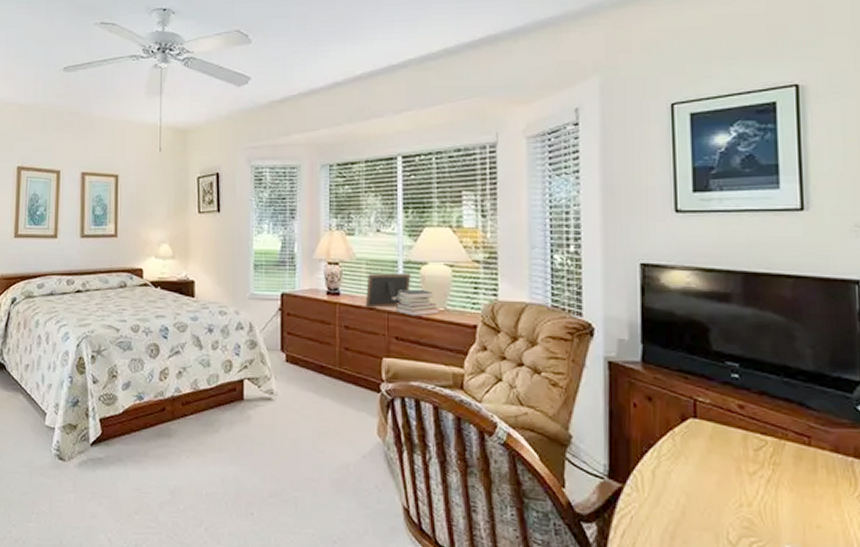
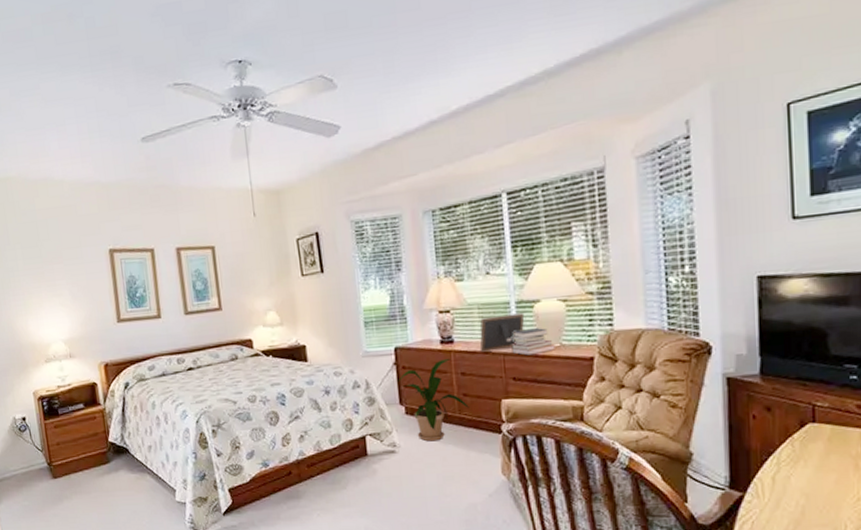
house plant: none [281,310,350,393] -> present [397,359,469,442]

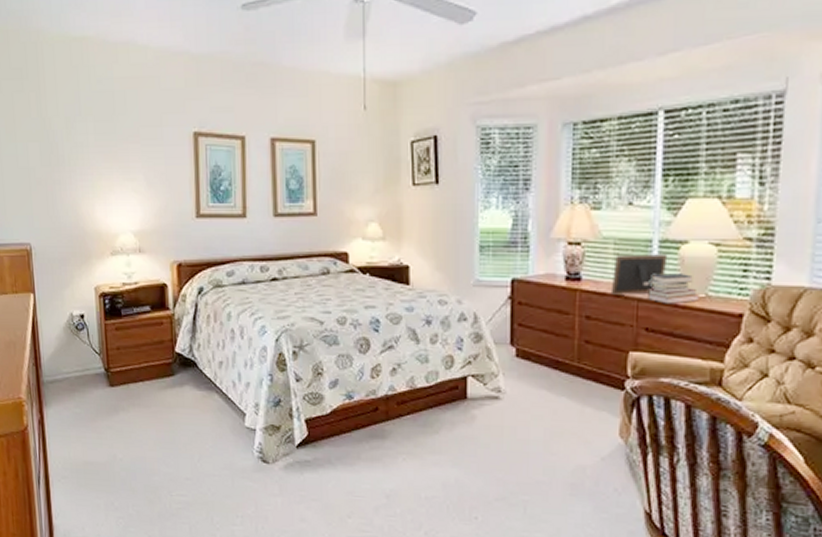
house plant: present [397,359,469,442] -> none [511,298,590,391]

